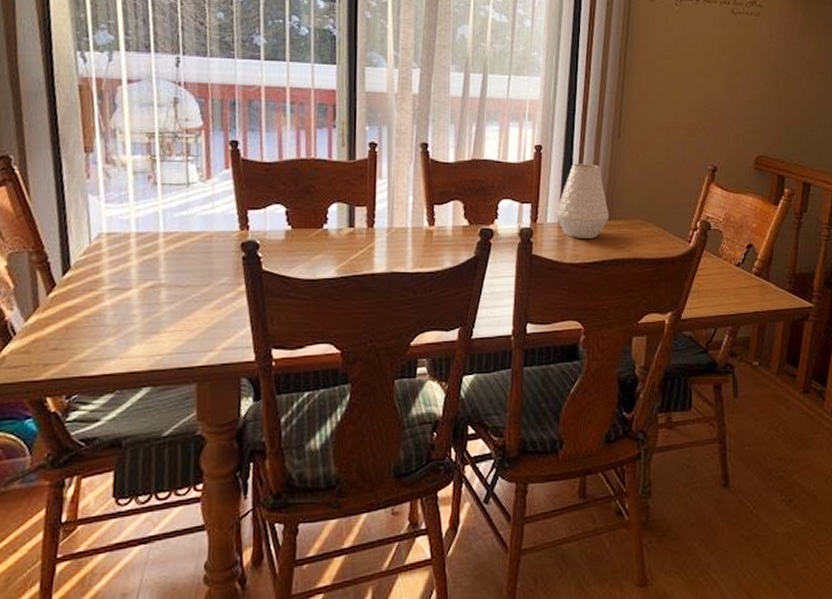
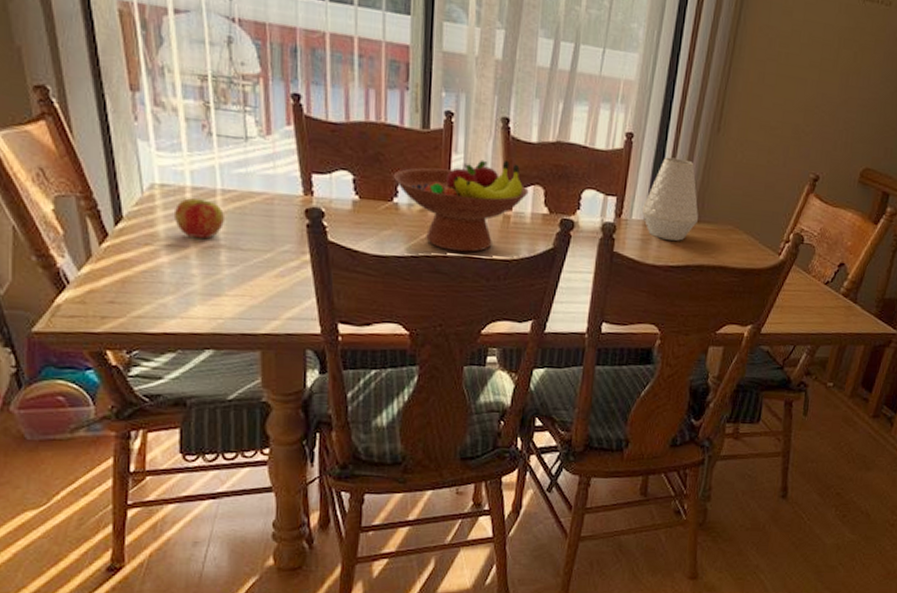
apple: none [118,243,165,279] -> present [173,198,224,239]
fruit bowl: none [322,180,449,268] -> present [393,159,529,252]

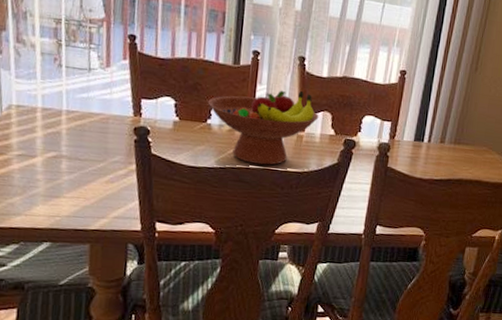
apple: present [173,198,224,239] -> none [25,117,67,150]
vase: present [641,157,698,241] -> none [411,90,459,159]

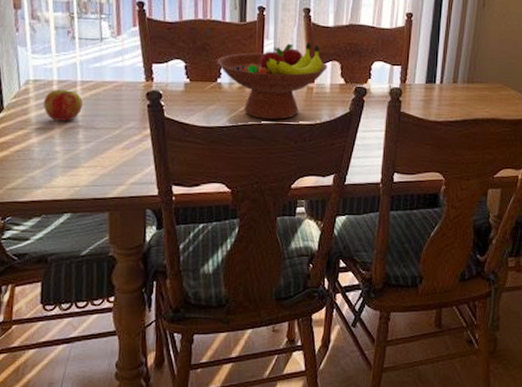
apple: none [25,117,67,150] -> present [43,89,83,121]

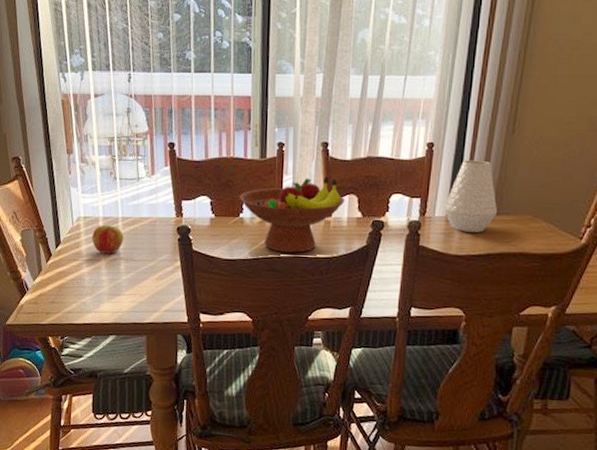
vase: none [422,30,471,100] -> present [443,160,497,232]

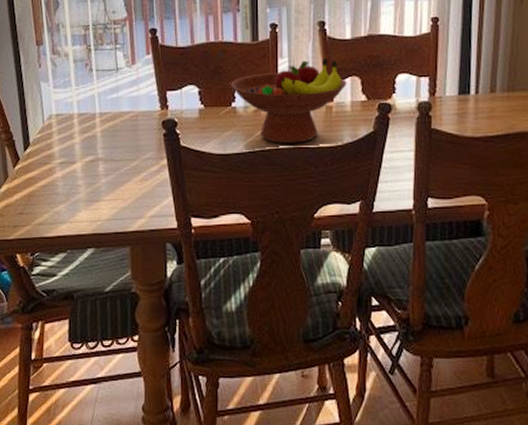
apple: present [91,225,123,254] -> none [65,123,101,154]
vase: present [443,160,497,232] -> none [454,33,512,111]

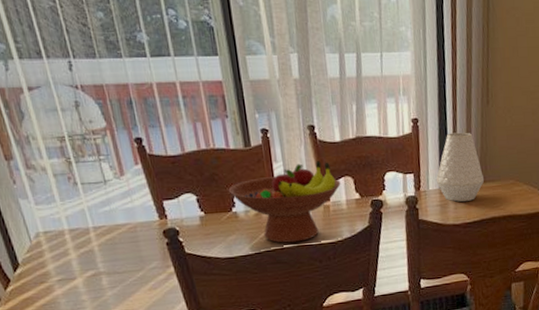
vase: none [454,33,512,111] -> present [436,132,484,202]

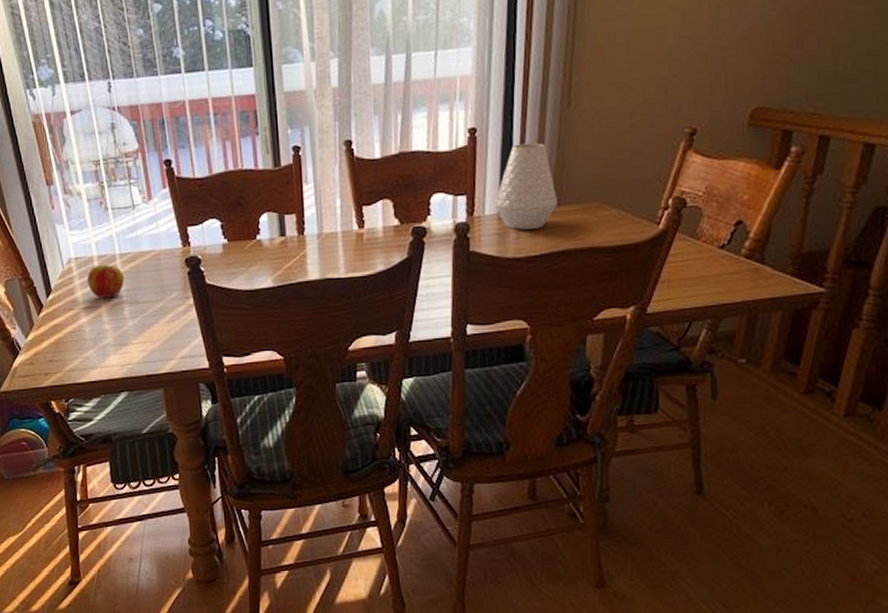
apple: none [58,238,100,270] -> present [86,265,124,298]
fruit bowl: present [228,160,341,243] -> none [254,180,378,276]

